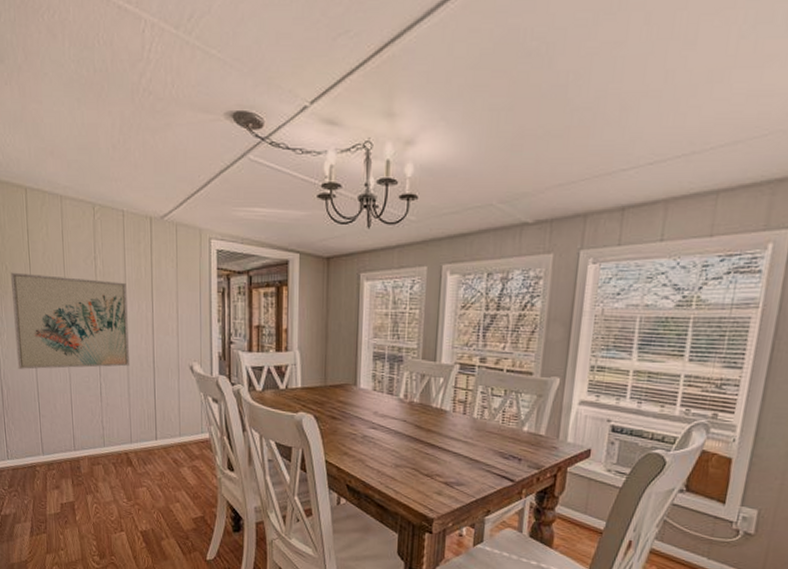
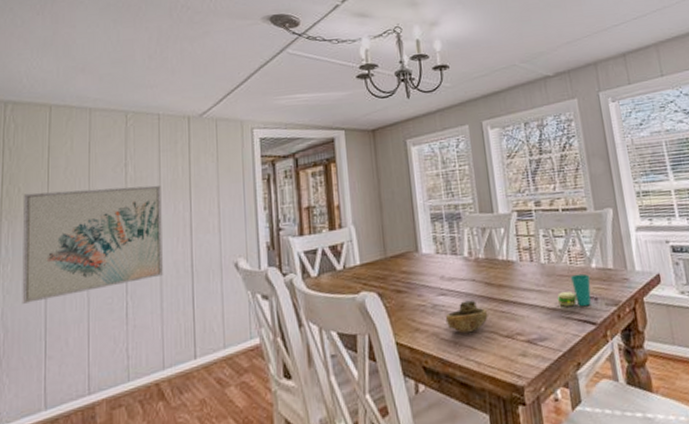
decorative bowl: none [372,437,413,466] -> present [445,300,488,334]
cup: none [481,434,519,465] -> present [557,273,591,307]

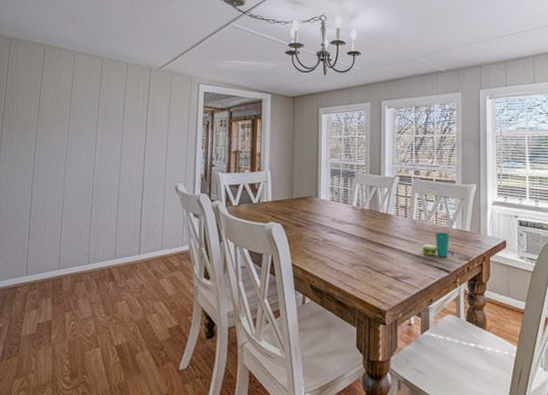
wall art: present [22,185,163,304] -> none [14,112,125,195]
decorative bowl: present [445,300,488,334] -> none [332,240,366,265]

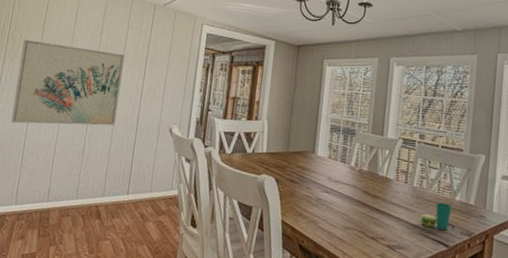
wall art: none [14,112,125,195] -> present [10,39,125,126]

